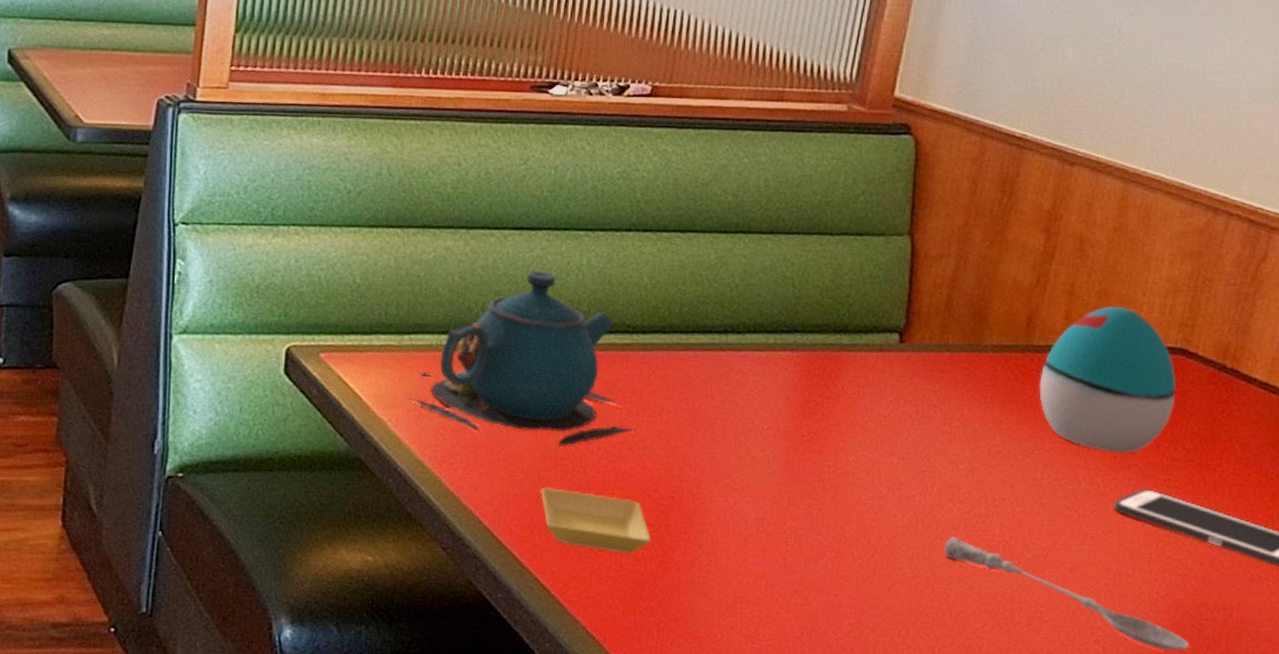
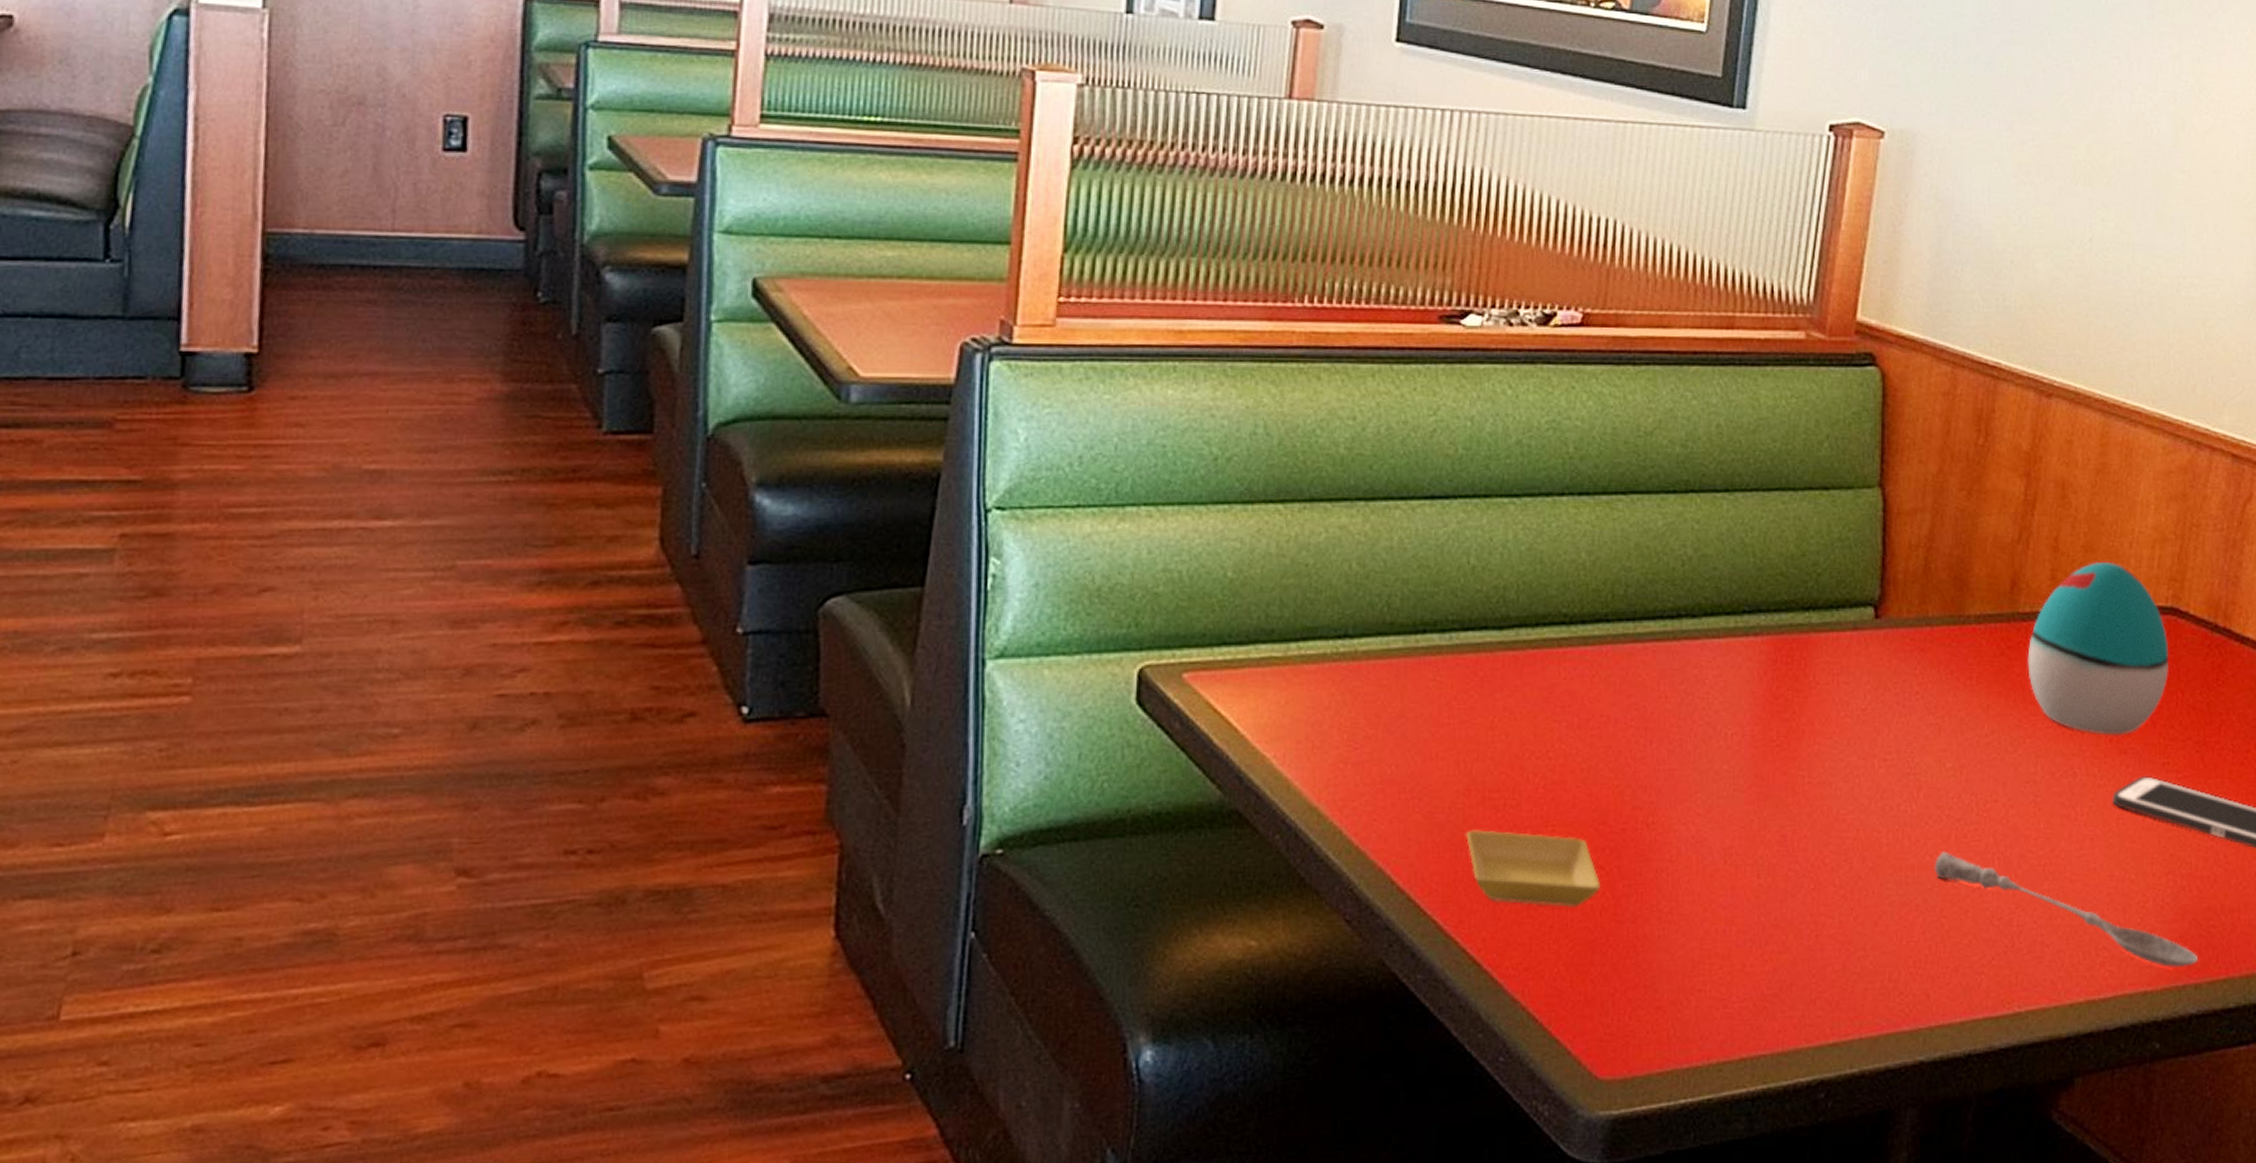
teapot: present [406,270,637,447] -> none [1295,550,1580,776]

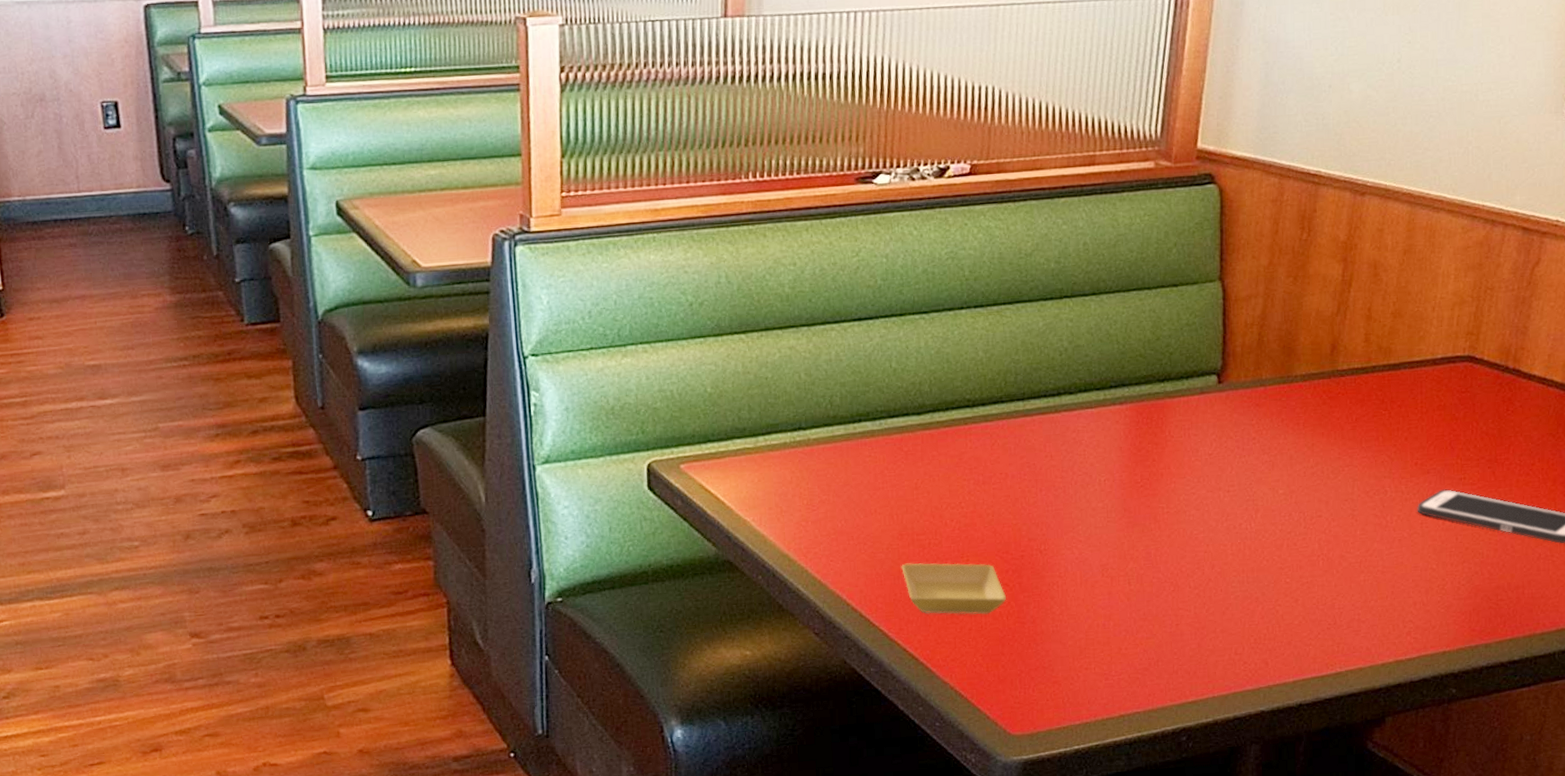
soupspoon: present [1934,851,2199,968] -> none [1270,556,1489,633]
decorative egg: present [2027,561,2170,736] -> none [1345,324,1466,460]

